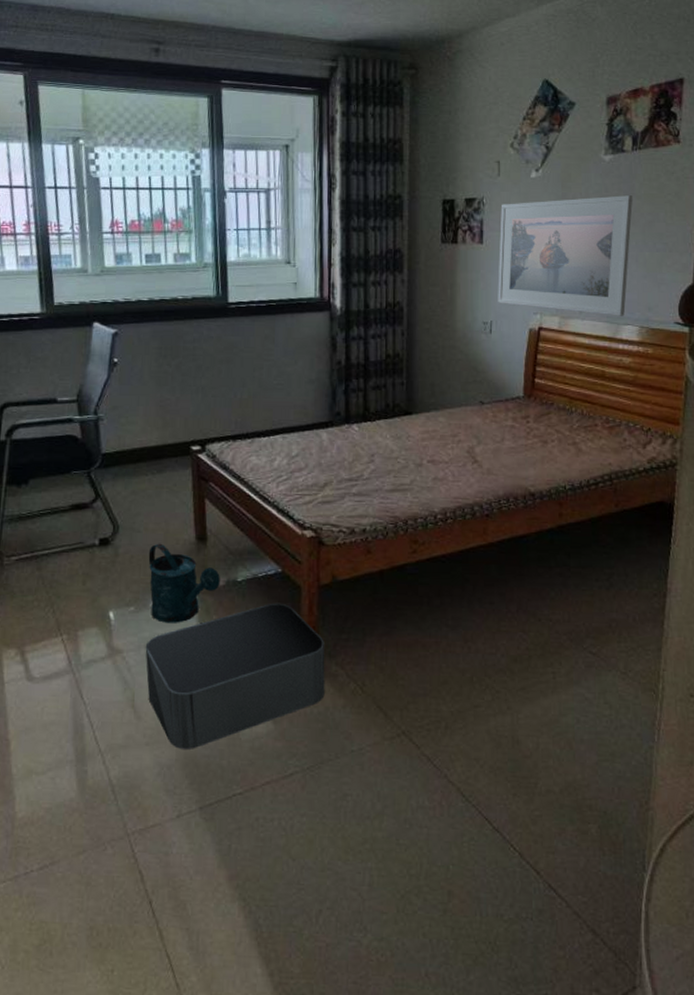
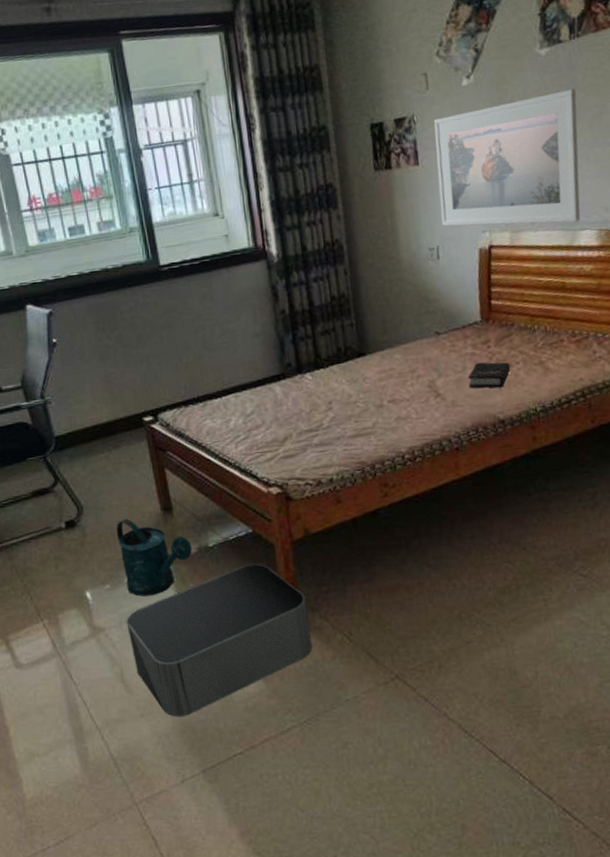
hardback book: none [505,435,546,462] -> present [467,362,511,388]

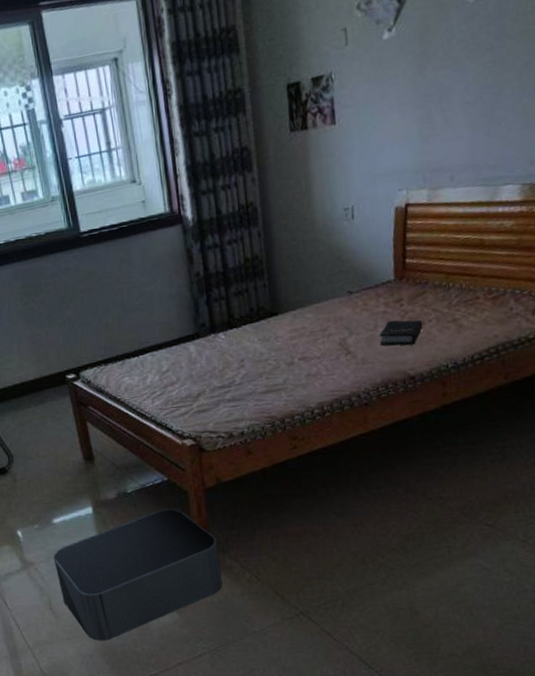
watering can: present [116,518,192,597] -> none [43,466,112,536]
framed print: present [433,89,581,227] -> none [352,36,505,187]

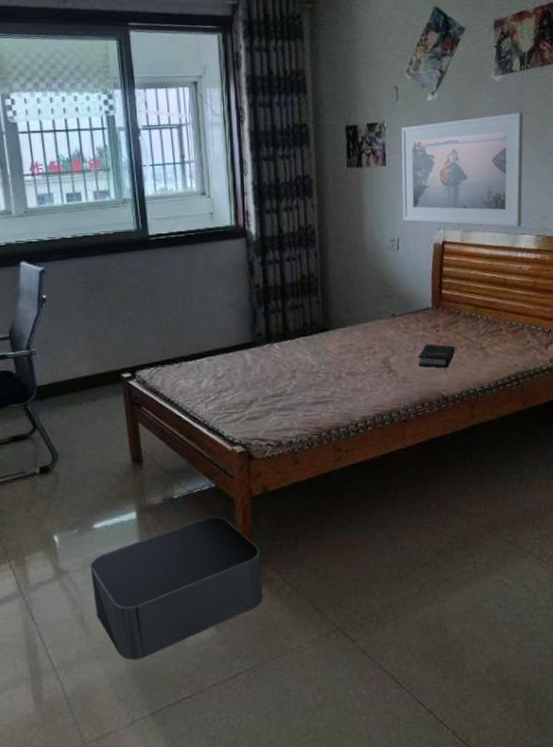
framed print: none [352,36,505,187] -> present [400,113,524,227]

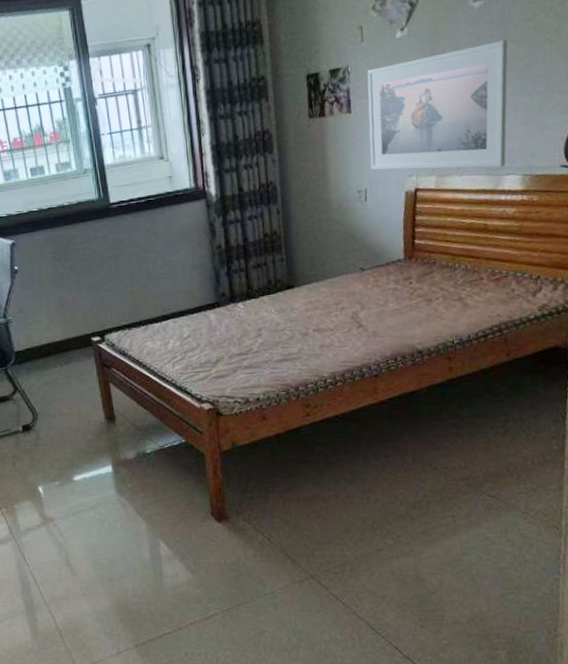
storage bin: present [90,516,263,660] -> none [73,469,236,598]
hardback book: present [417,344,456,368] -> none [389,296,431,321]

